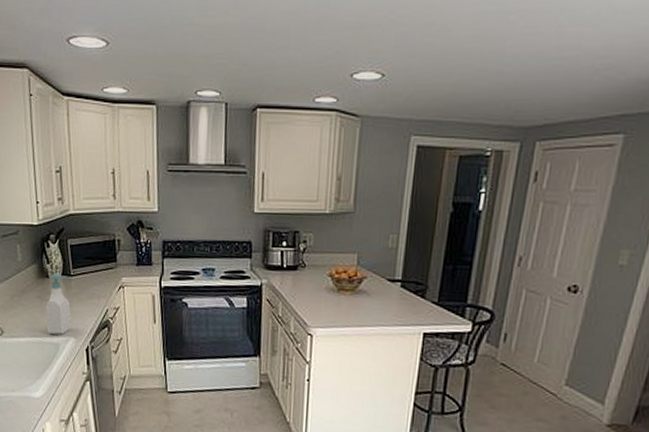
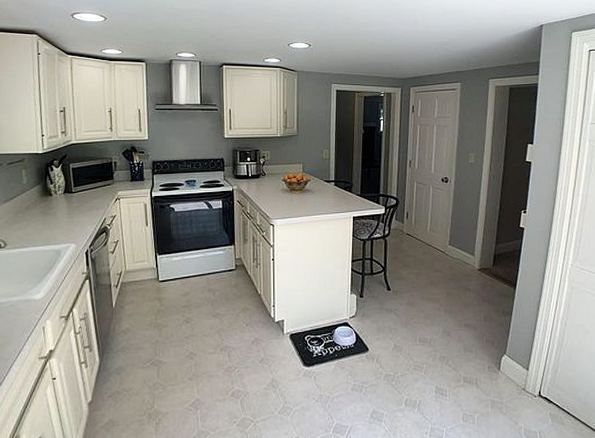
soap bottle: present [45,273,71,335] -> none [48,192,72,242]

